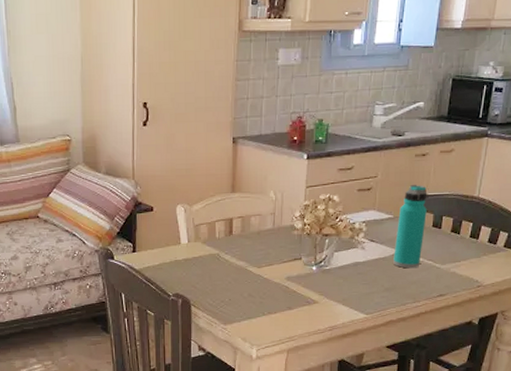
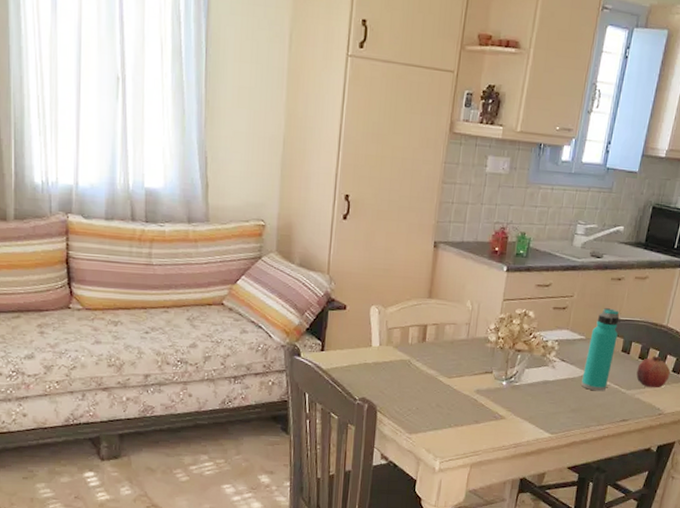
fruit: none [450,228,486,261] -> present [636,356,671,388]

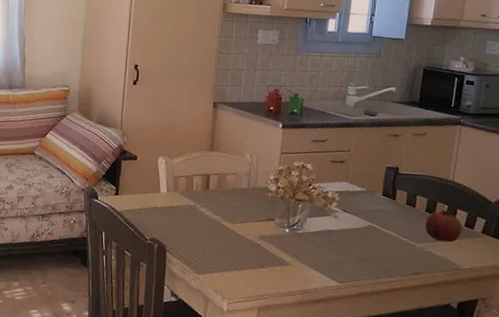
water bottle: present [581,308,620,392] -> none [367,162,401,243]

